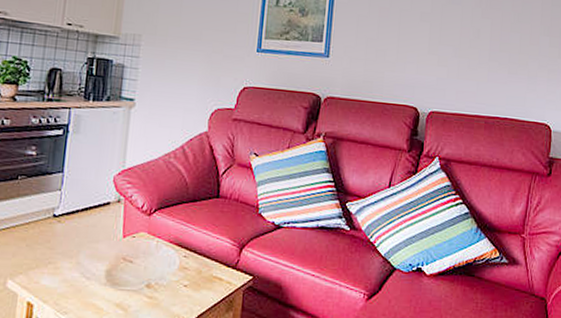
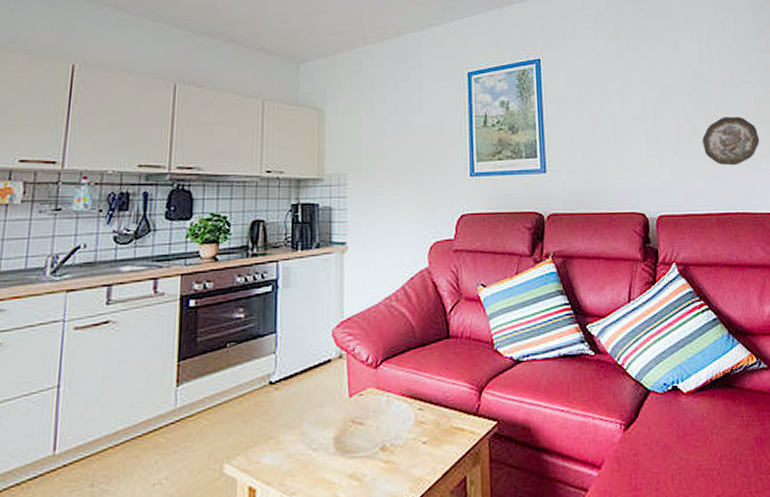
decorative plate: none [483,24,540,73] -> present [702,117,760,166]

